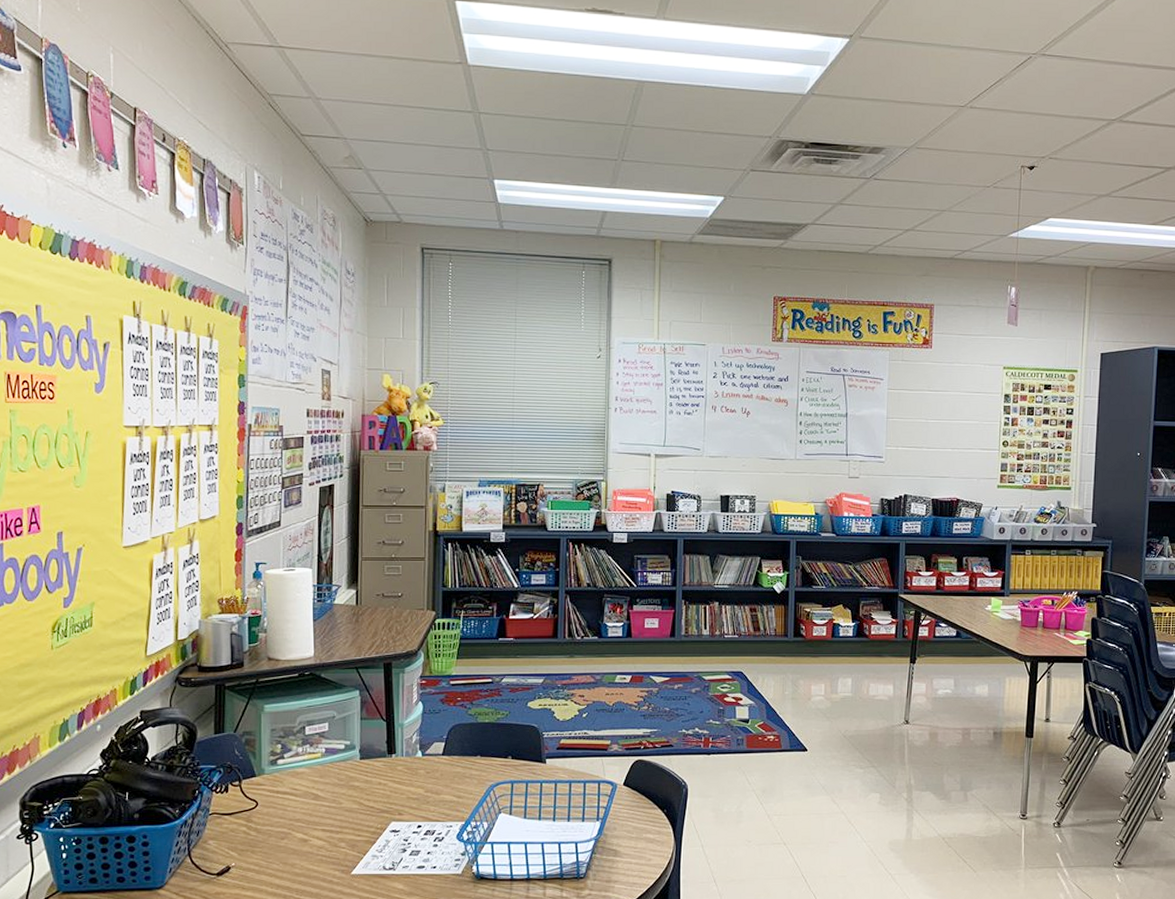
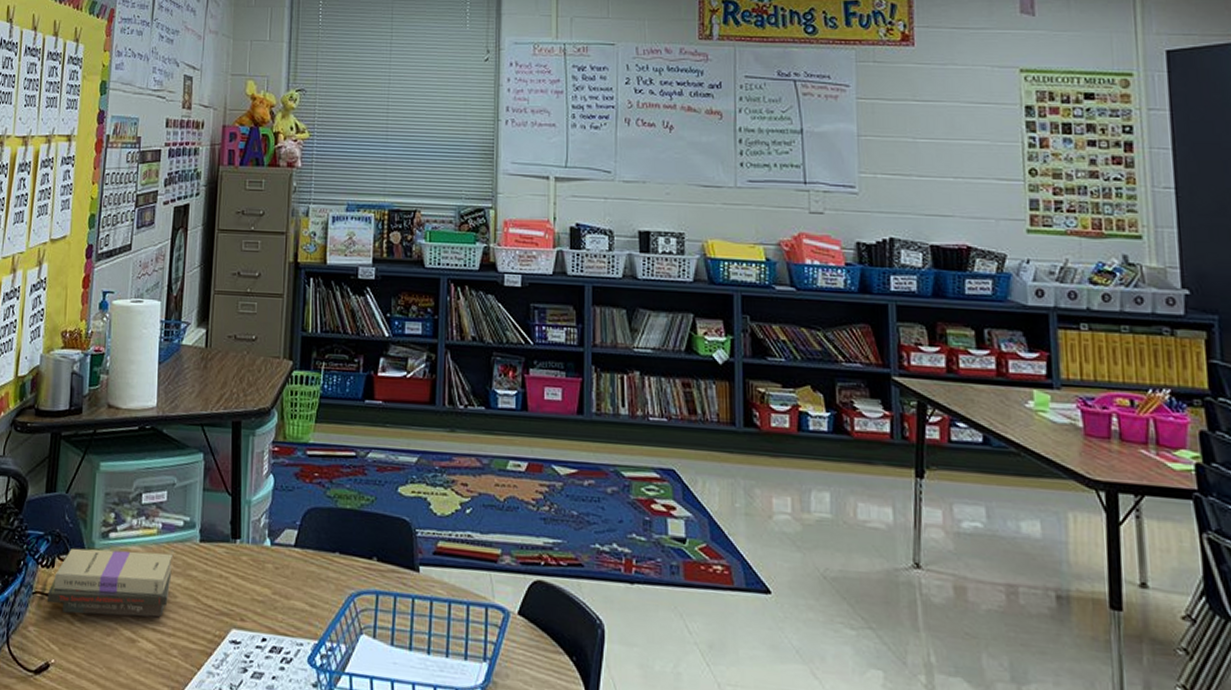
books: none [223,771,337,826] -> present [46,548,172,618]

